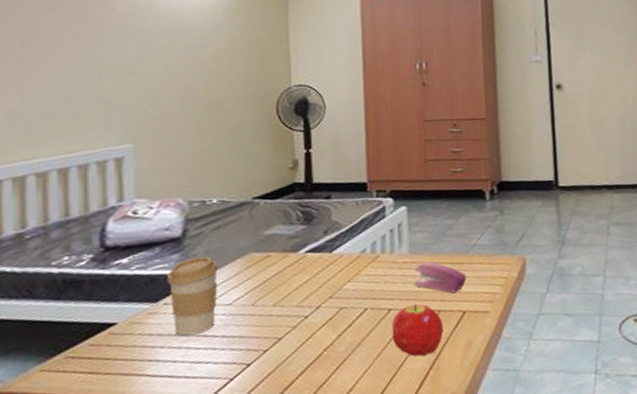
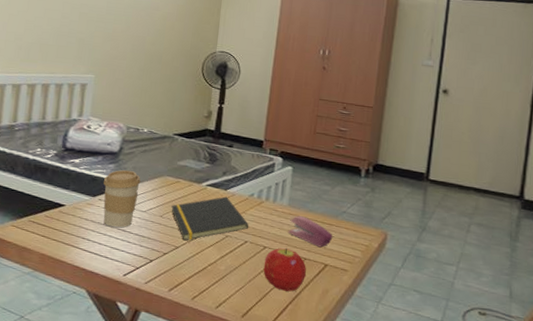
notepad: none [264,260,367,328] -> present [171,196,249,241]

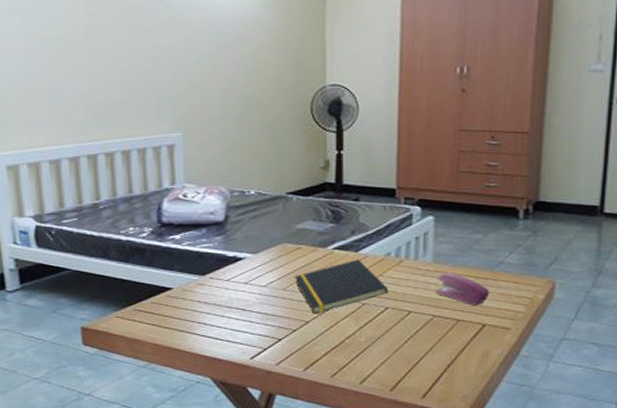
coffee cup: present [103,169,141,228] -> none [211,241,256,307]
fruit: present [263,247,307,292] -> none [410,310,462,358]

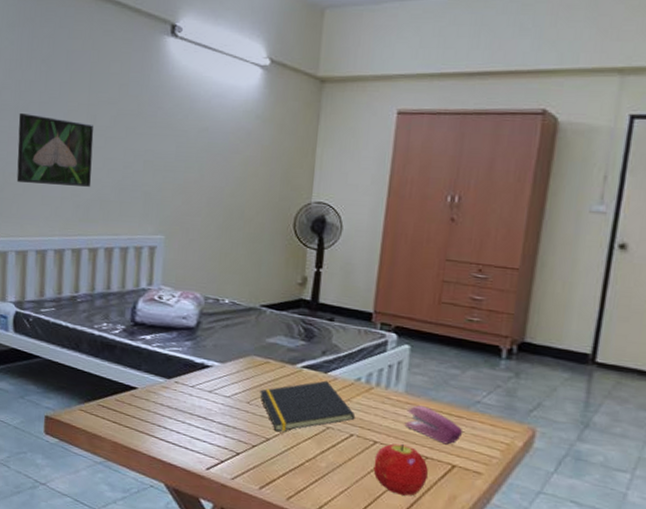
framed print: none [11,17,99,91] -> present [16,113,94,187]
fruit: none [410,310,462,358] -> present [373,443,429,496]

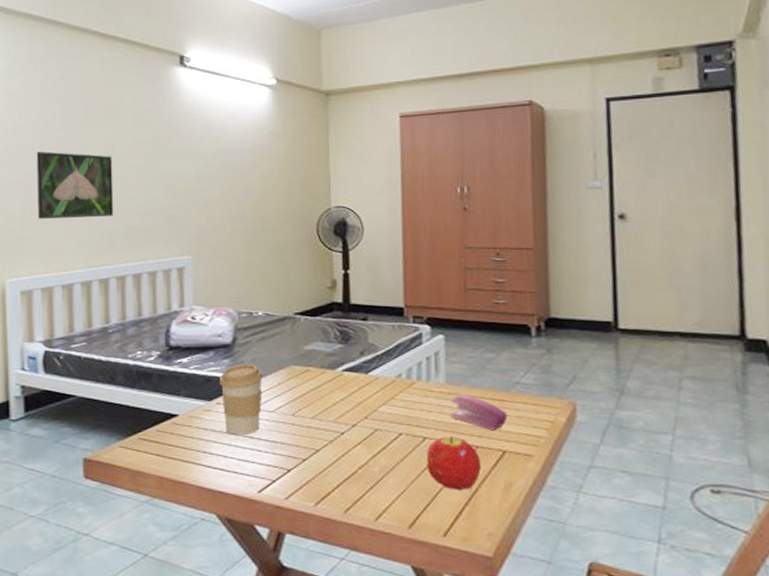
coffee cup: none [179,347,224,415] -> present [218,363,264,435]
notepad: present [260,380,356,432] -> none [304,381,402,442]

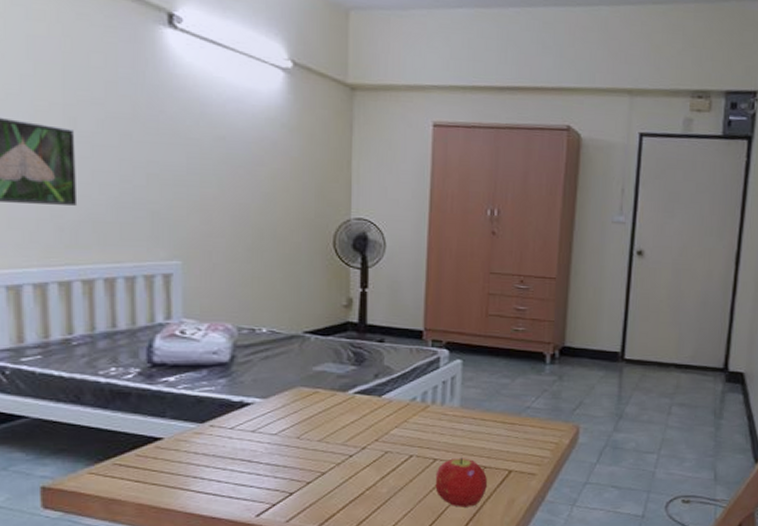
coffee cup: present [218,363,264,435] -> none [212,384,266,459]
stapler: present [450,394,508,431] -> none [462,418,517,452]

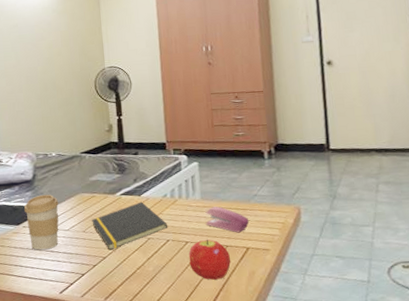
coffee cup: none [212,384,266,459] -> present [24,194,59,250]
notepad: none [310,404,414,464] -> present [92,201,168,250]
stapler: none [462,418,517,452] -> present [205,206,250,233]

